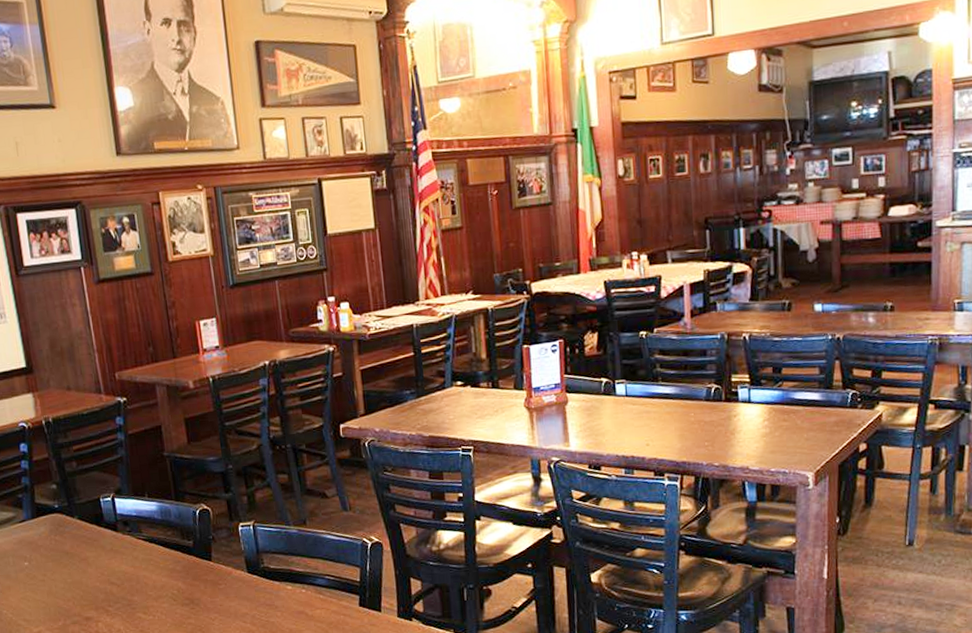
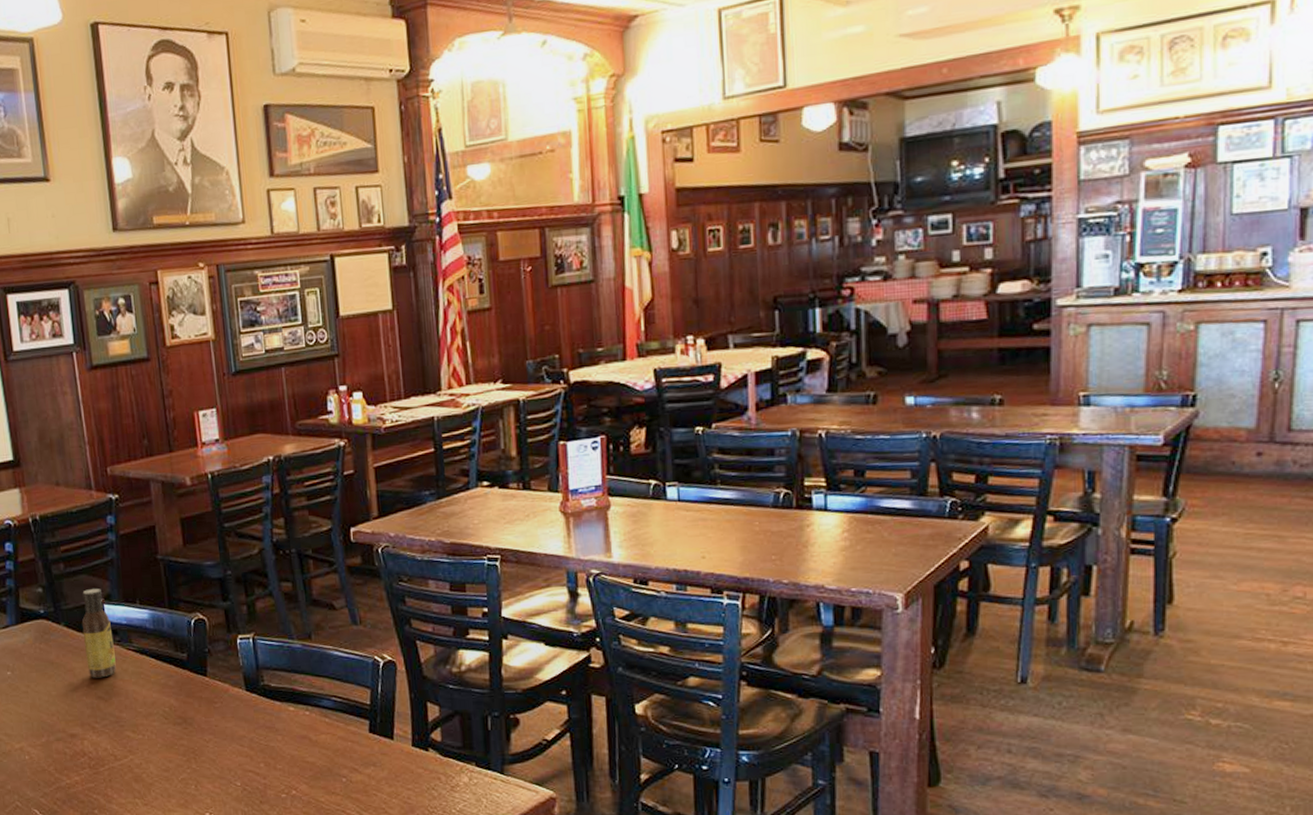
sauce bottle: none [94,484,128,566] -> present [81,589,117,678]

